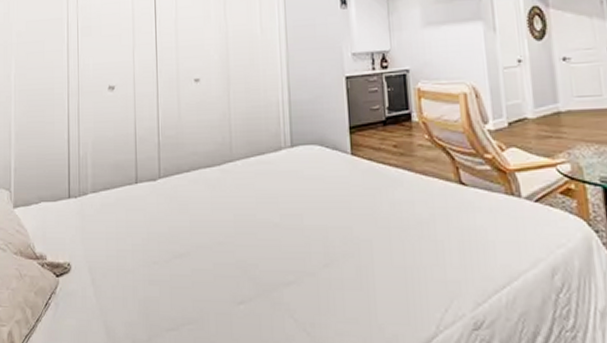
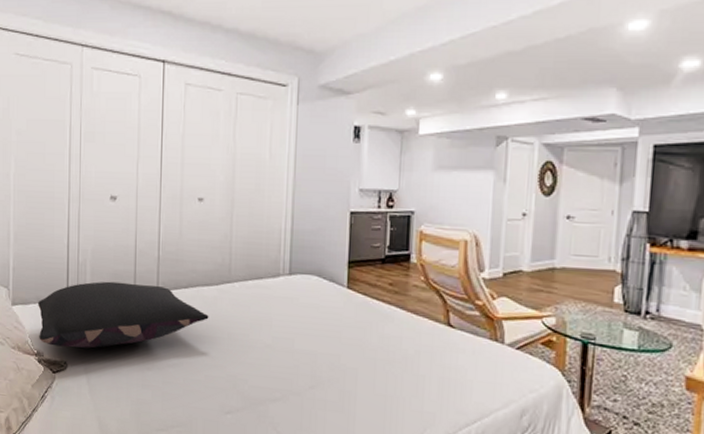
pillow: none [40,172,213,247] -> present [38,281,209,349]

